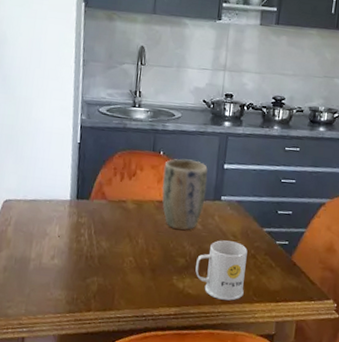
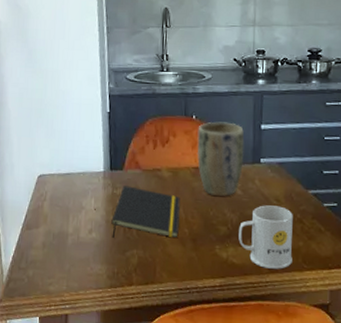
notepad: none [74,215,143,268] -> present [111,186,180,238]

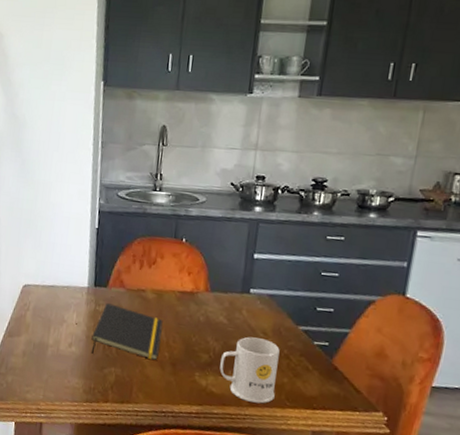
plant pot: present [196,121,245,196] -> none [183,246,235,324]

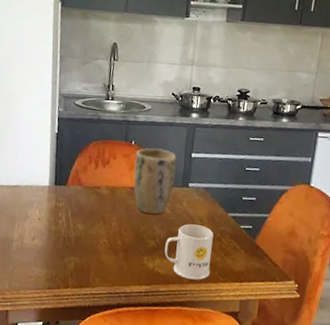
notepad: present [91,303,163,360] -> none [52,200,116,248]
plant pot: none [183,246,235,324] -> present [133,147,176,214]

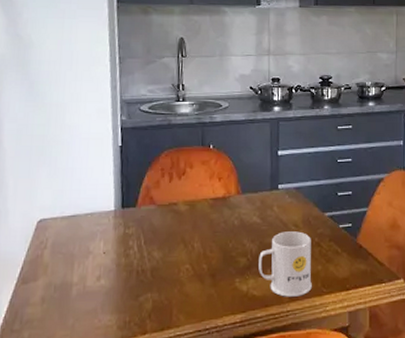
plant pot: present [133,147,176,214] -> none [214,150,262,226]

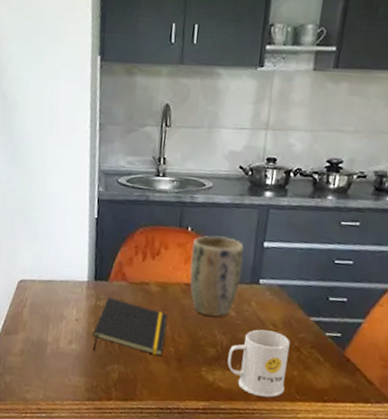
notepad: none [122,224,198,283] -> present [92,297,168,356]
plant pot: none [214,150,262,226] -> present [189,235,244,317]

